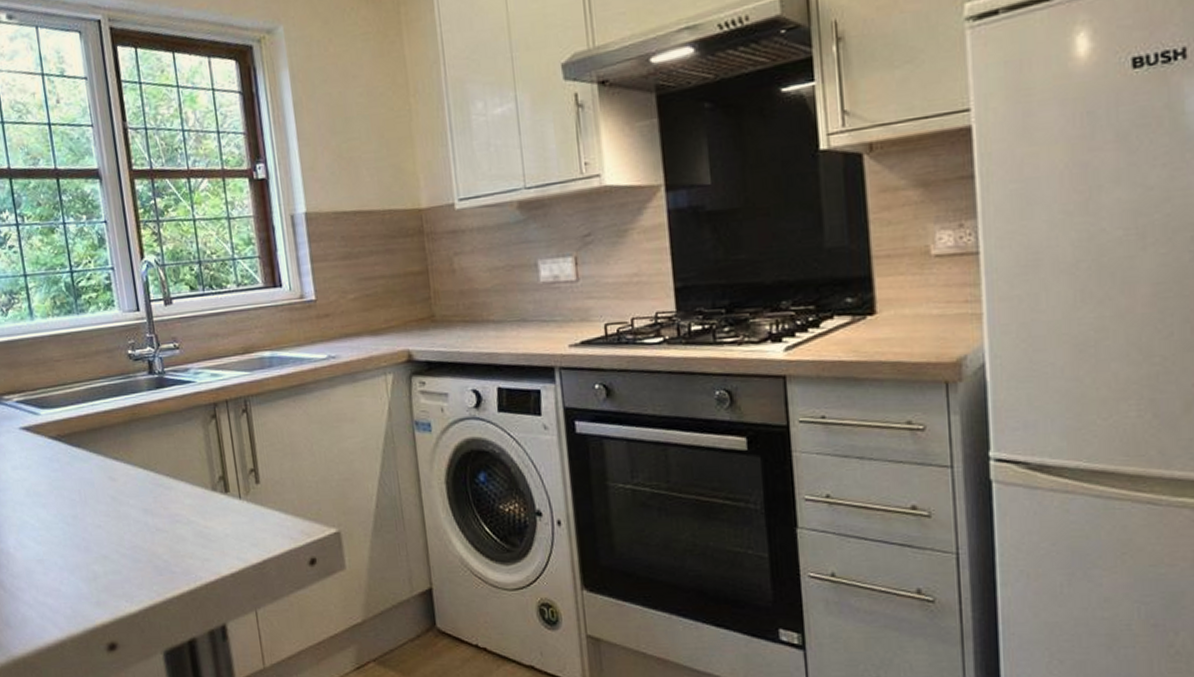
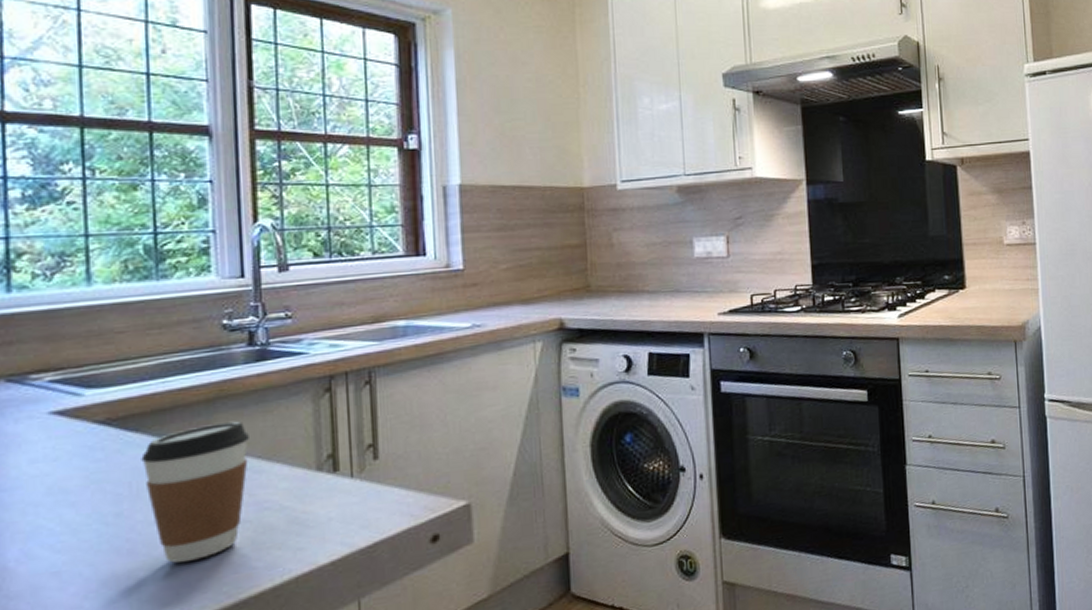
coffee cup: none [84,441,161,561] -> present [141,421,249,563]

